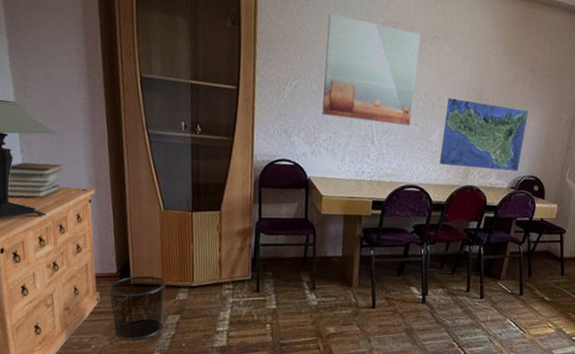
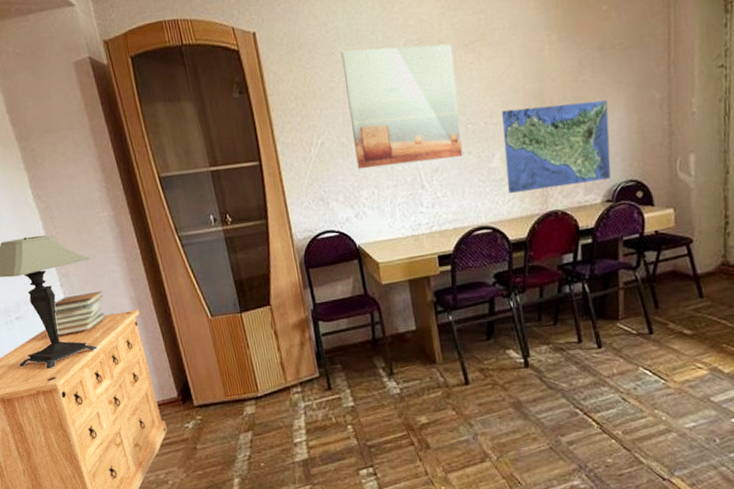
waste bin: present [108,275,166,341] -> none [173,392,237,470]

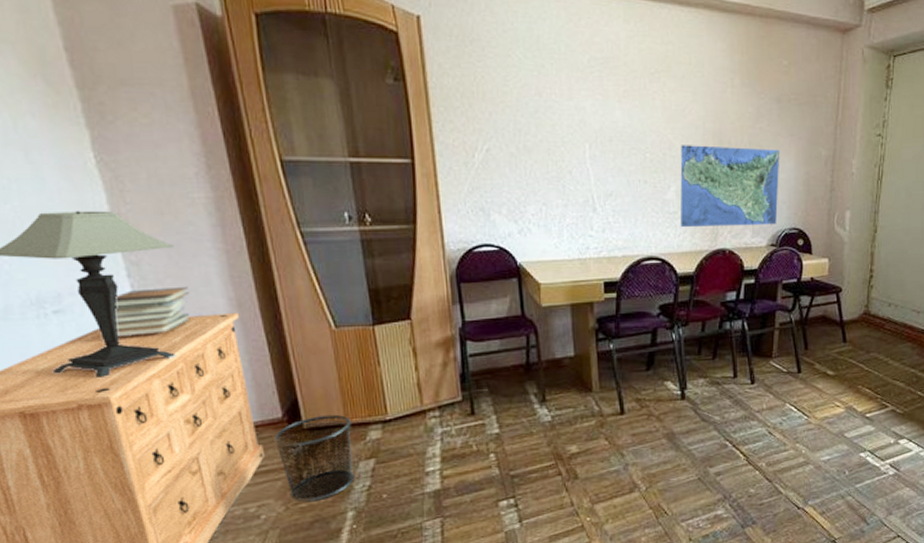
waste bin: none [173,392,237,470] -> present [274,414,355,503]
wall art: present [341,43,463,170] -> none [518,55,639,184]

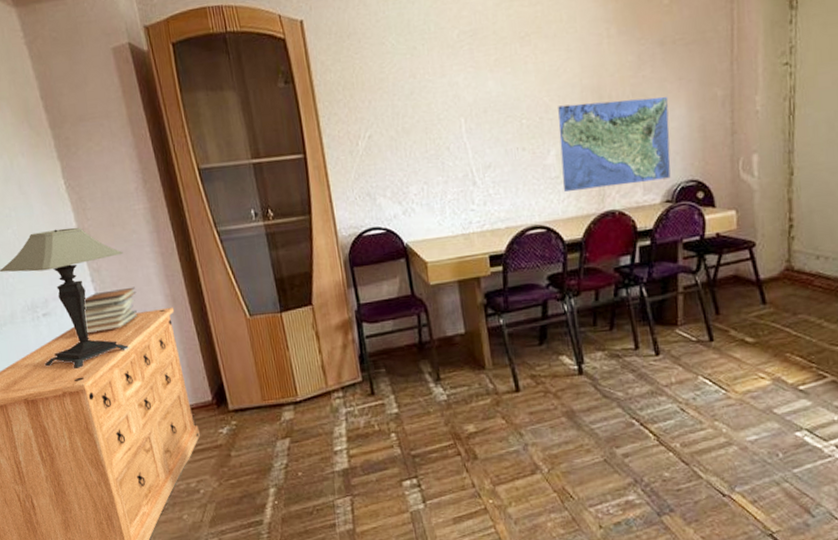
waste bin: present [274,414,355,503] -> none [206,396,274,479]

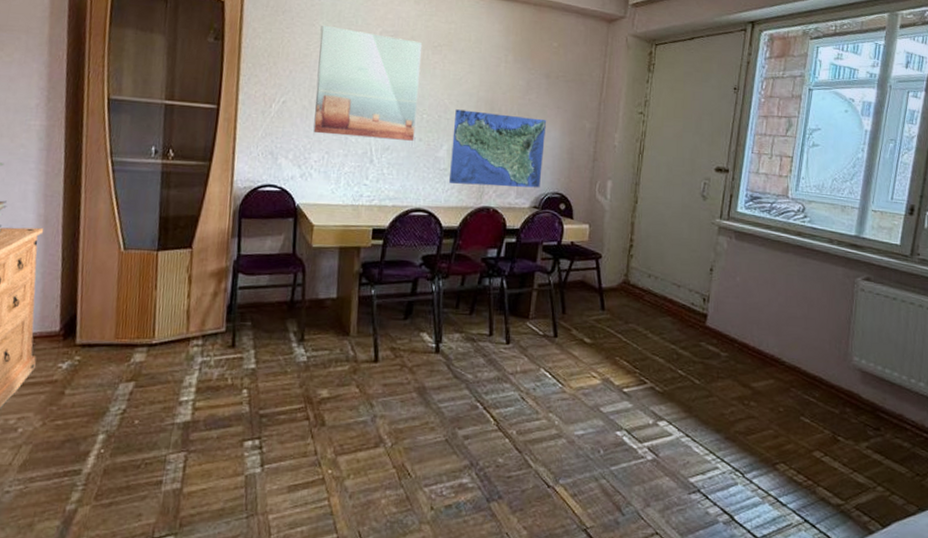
wall art: none [391,35,517,164] -> present [313,25,423,141]

